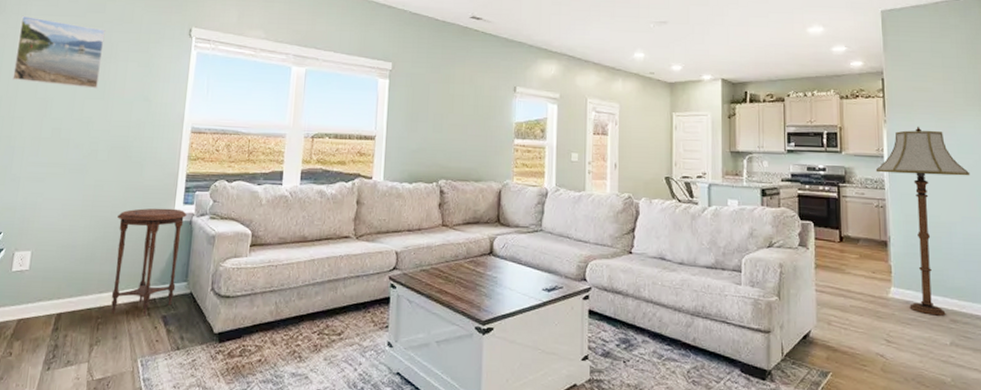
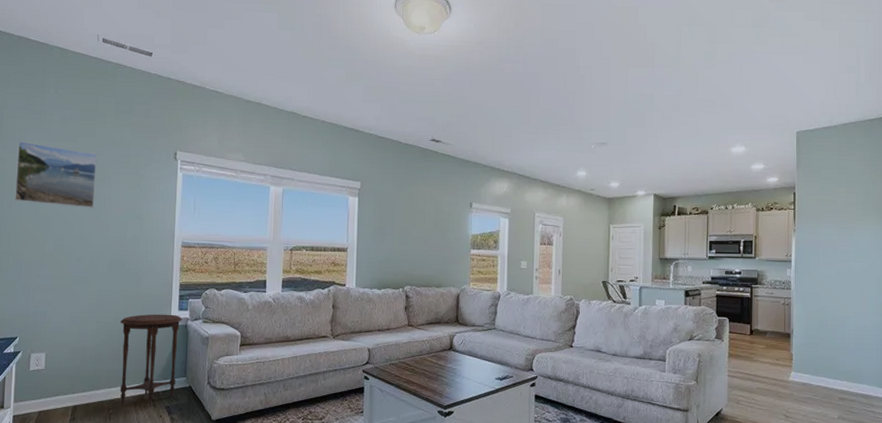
floor lamp: present [875,126,970,316] -> none [784,234,865,395]

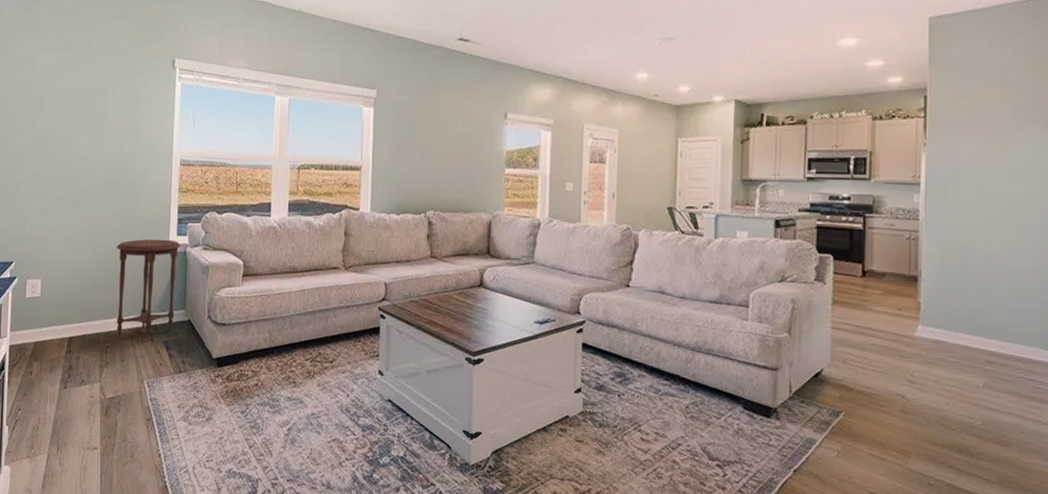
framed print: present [15,141,97,208] -> none [10,50,93,123]

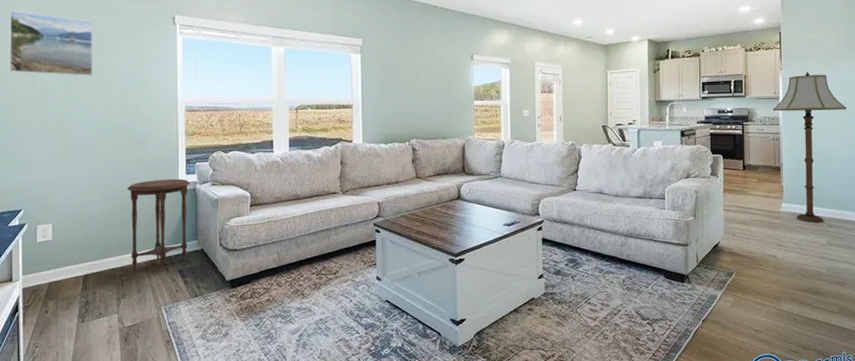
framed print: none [10,50,93,123] -> present [9,11,94,76]
floor lamp: none [909,149,1024,357] -> present [772,71,847,223]

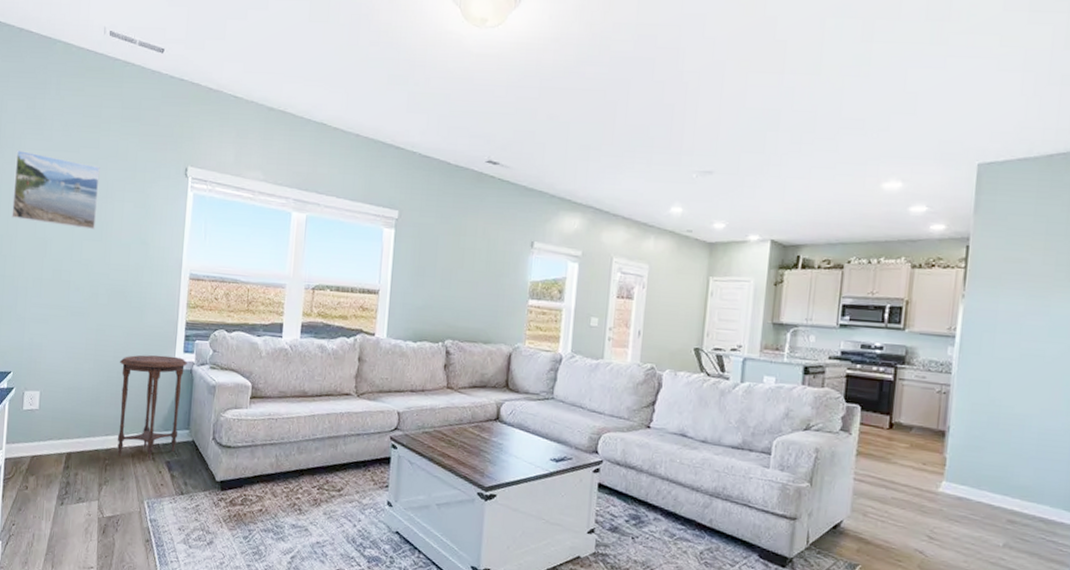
floor lamp: present [772,71,847,223] -> none [943,303,1060,516]

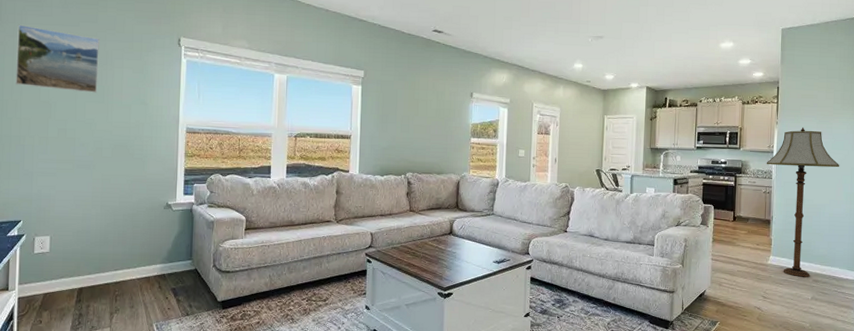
side table: present [117,355,187,461] -> none [125,198,187,289]
floor lamp: none [943,303,1060,516] -> present [766,127,840,277]

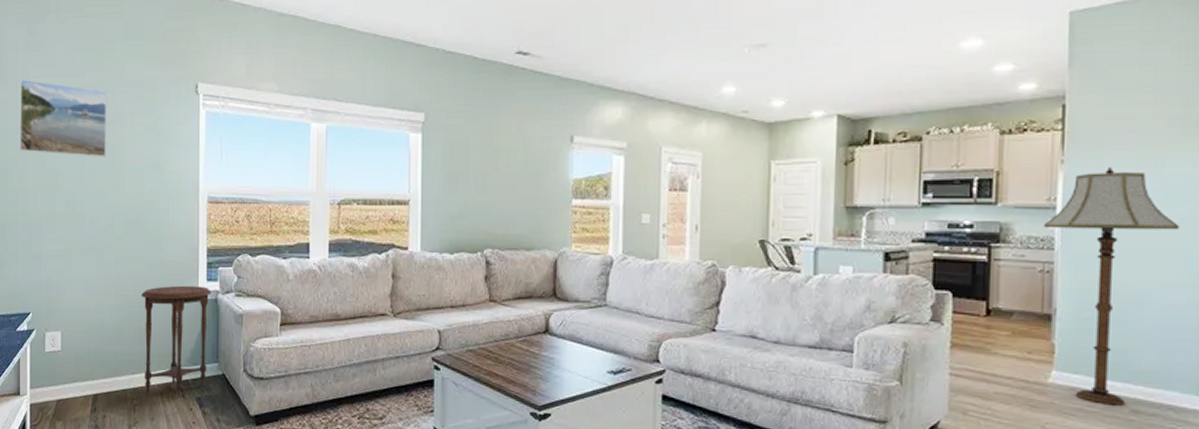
side table: none [125,198,187,289] -> present [141,285,211,398]

